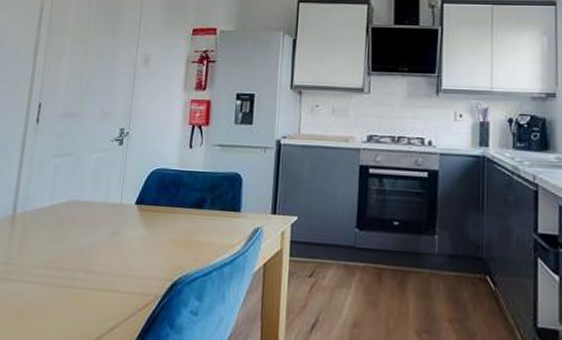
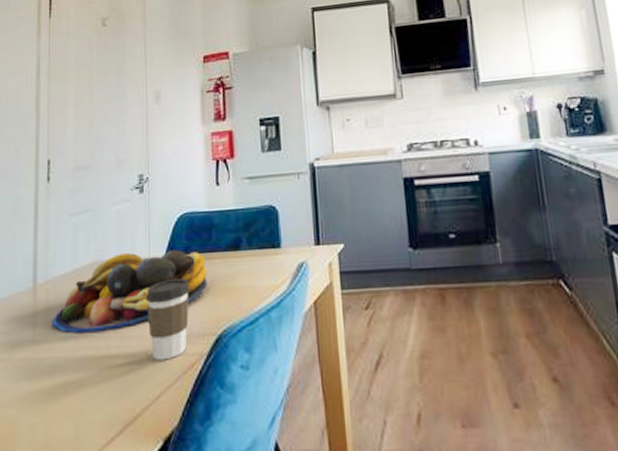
fruit bowl: none [26,197,171,264] -> present [52,250,207,334]
coffee cup: none [112,226,154,297] -> present [145,279,190,361]

